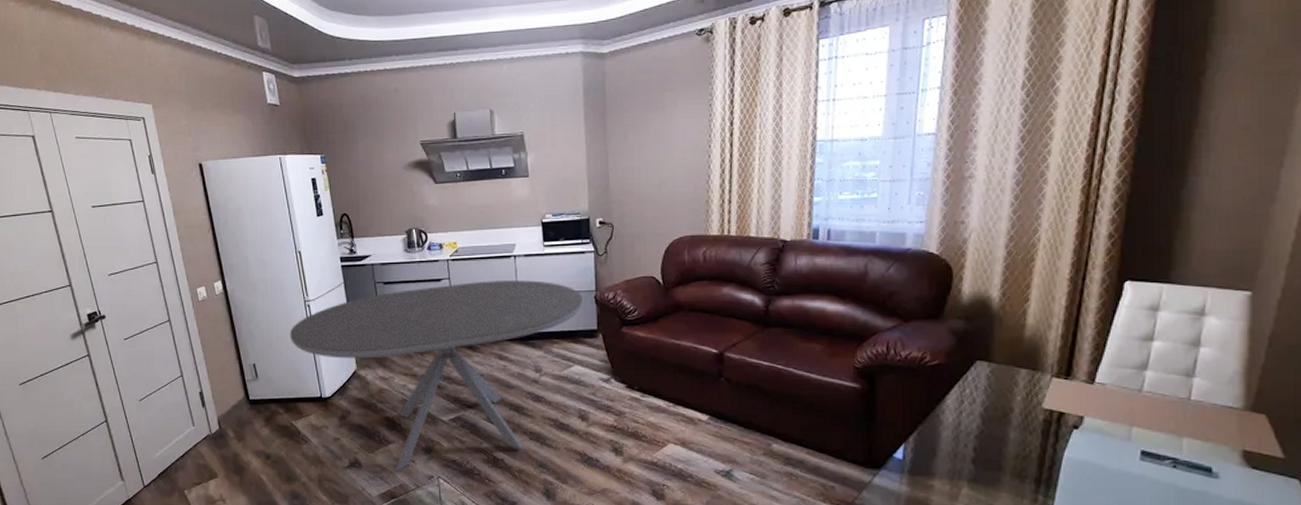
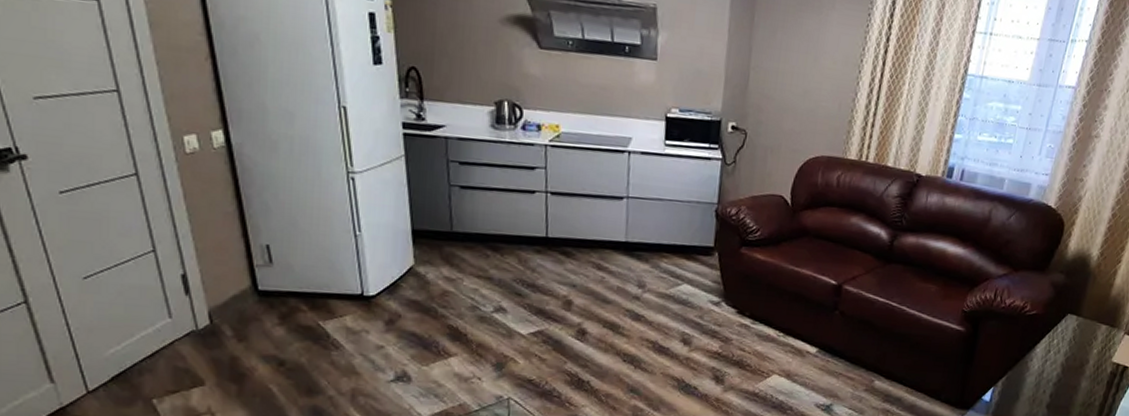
dining table: present [289,280,583,472] -> none [322,175,702,389]

